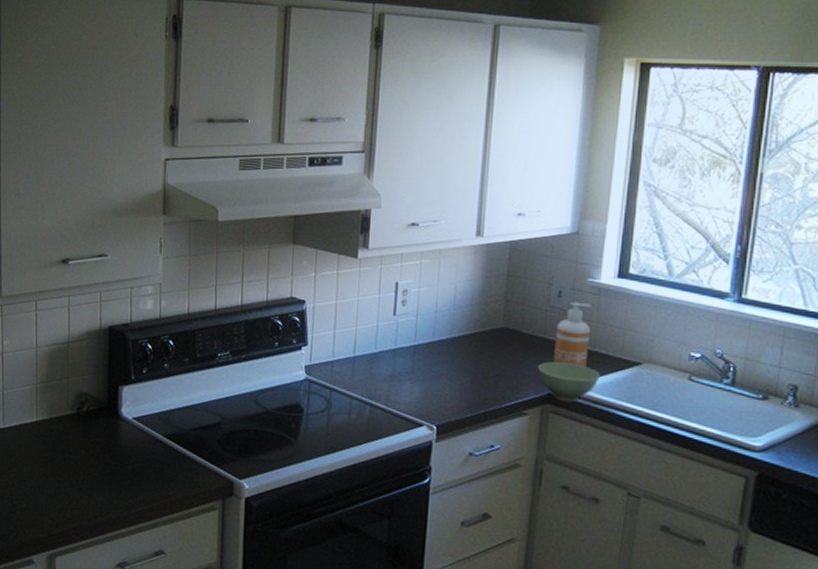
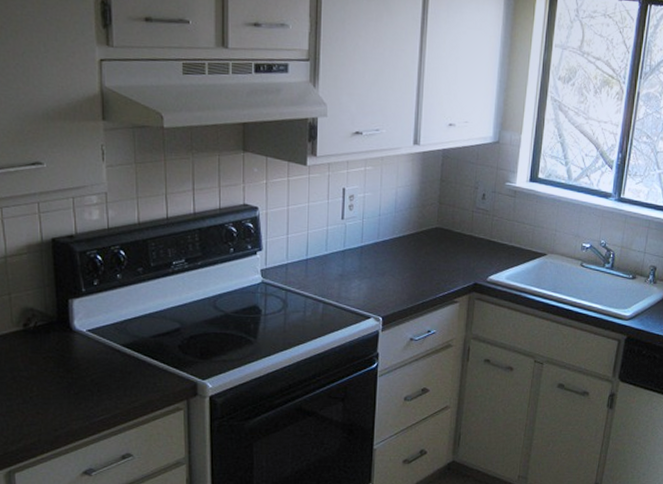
bowl: present [537,362,600,403] -> none [465,256,515,290]
soap dispenser: present [552,301,592,368] -> none [478,203,509,260]

